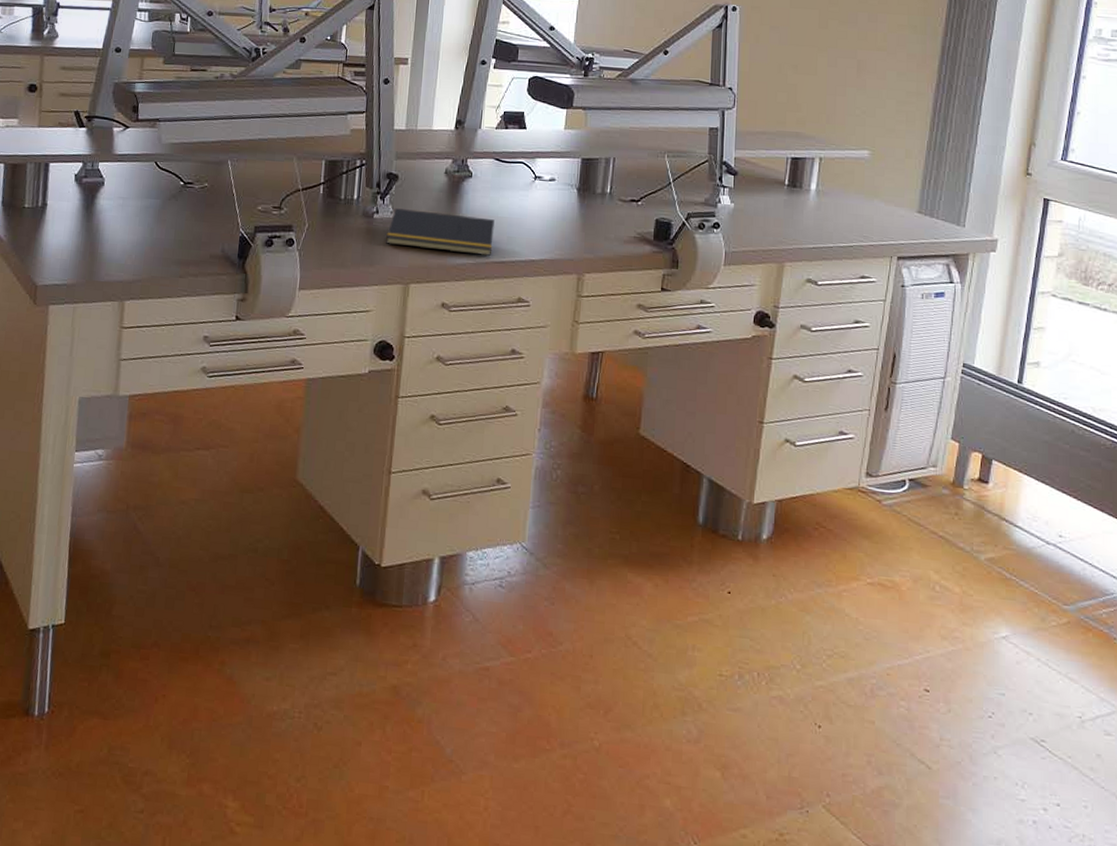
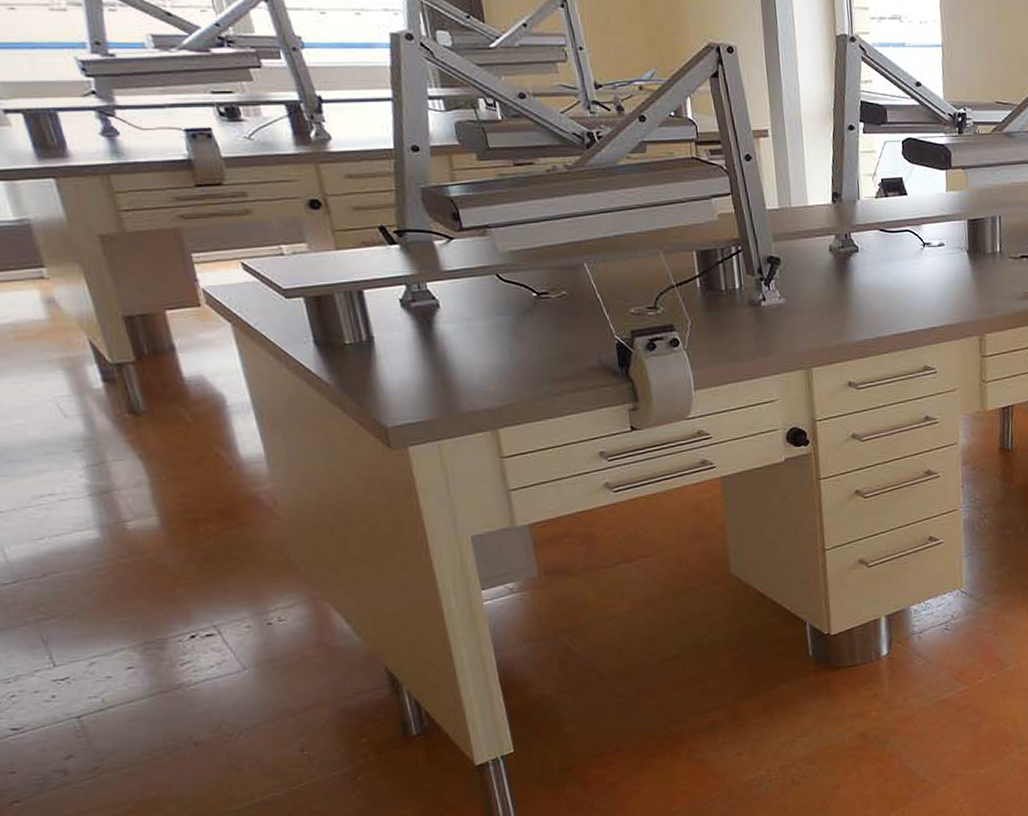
notepad: present [386,208,495,256] -> none [778,291,892,331]

